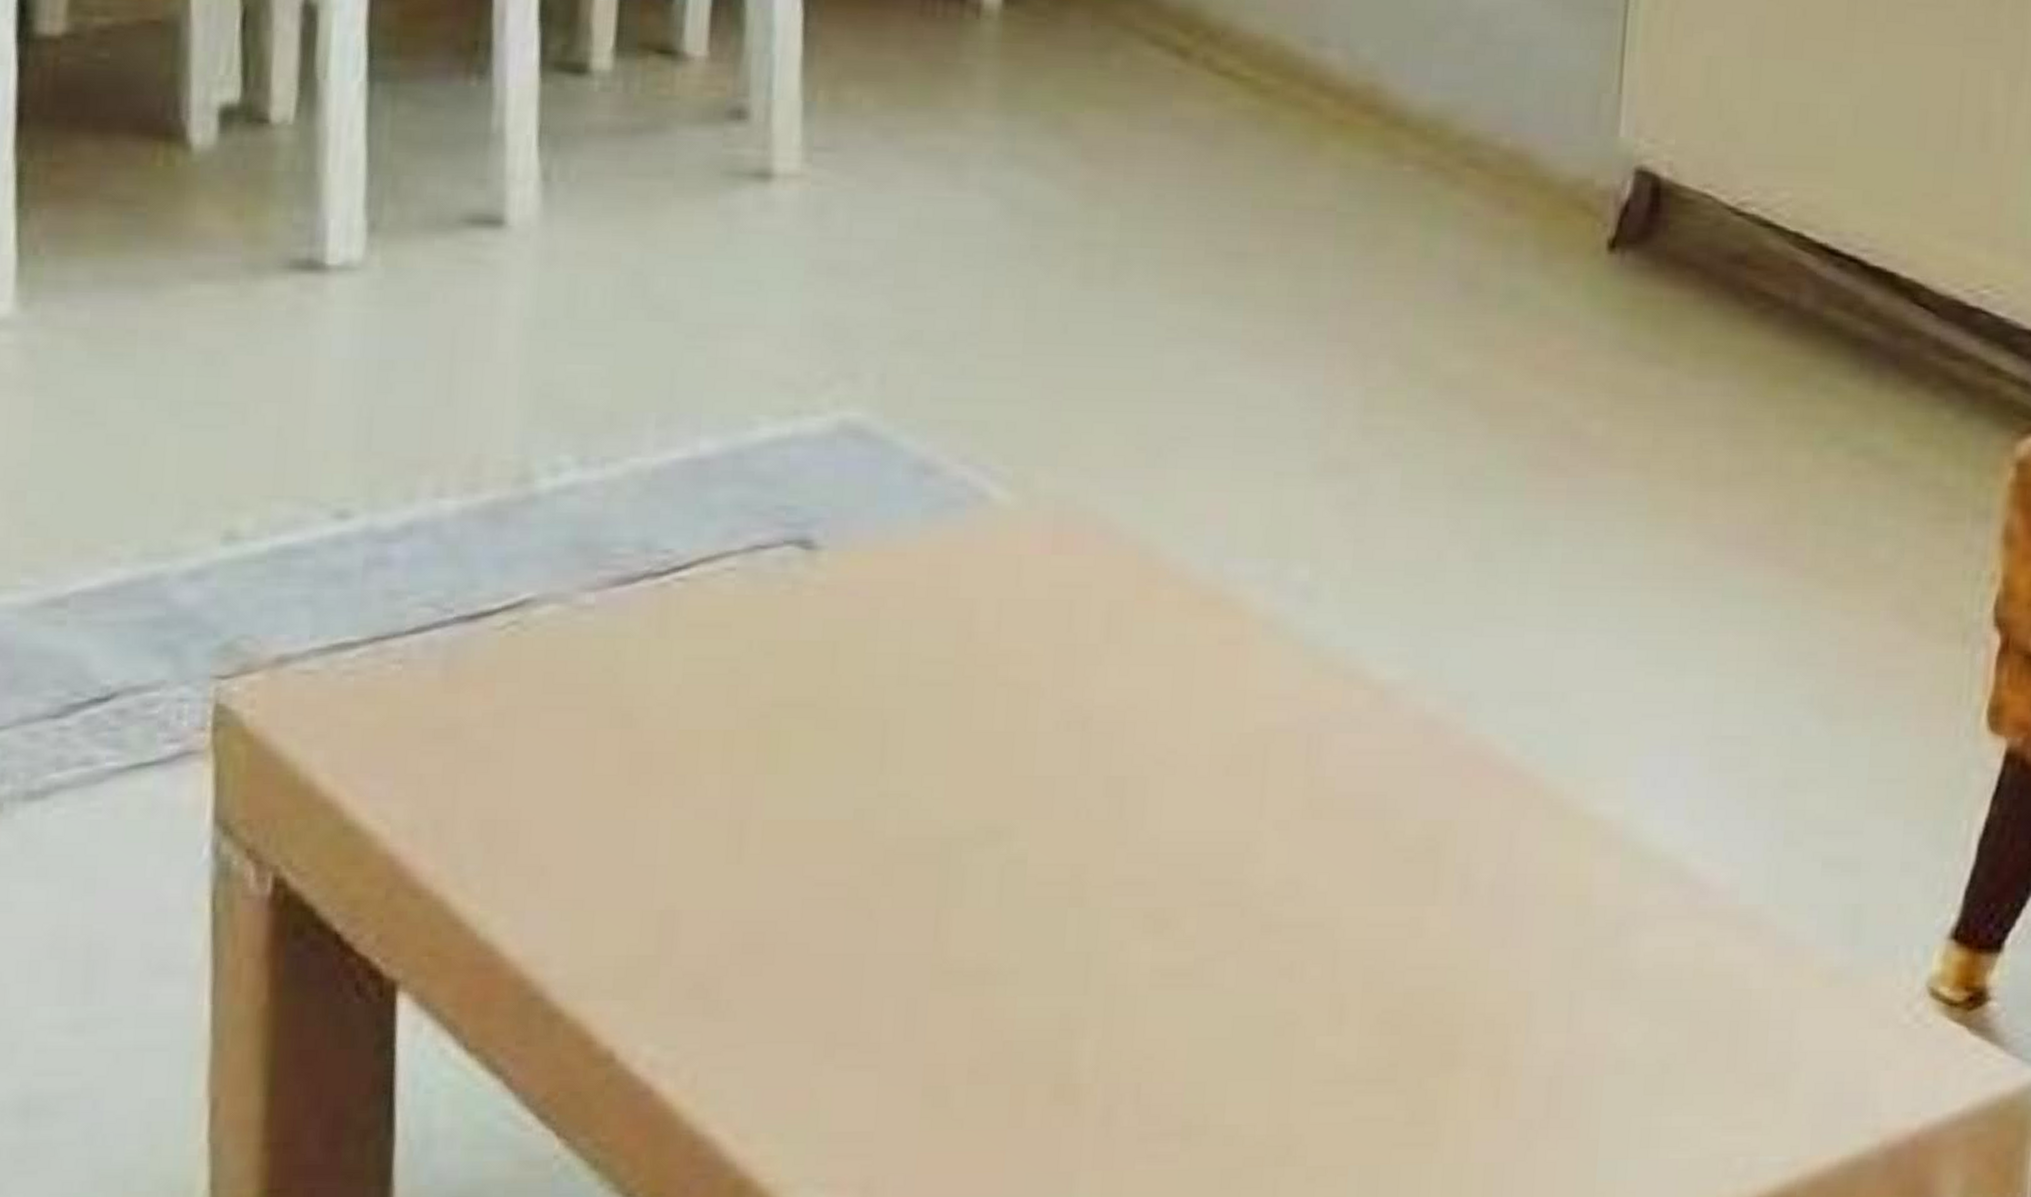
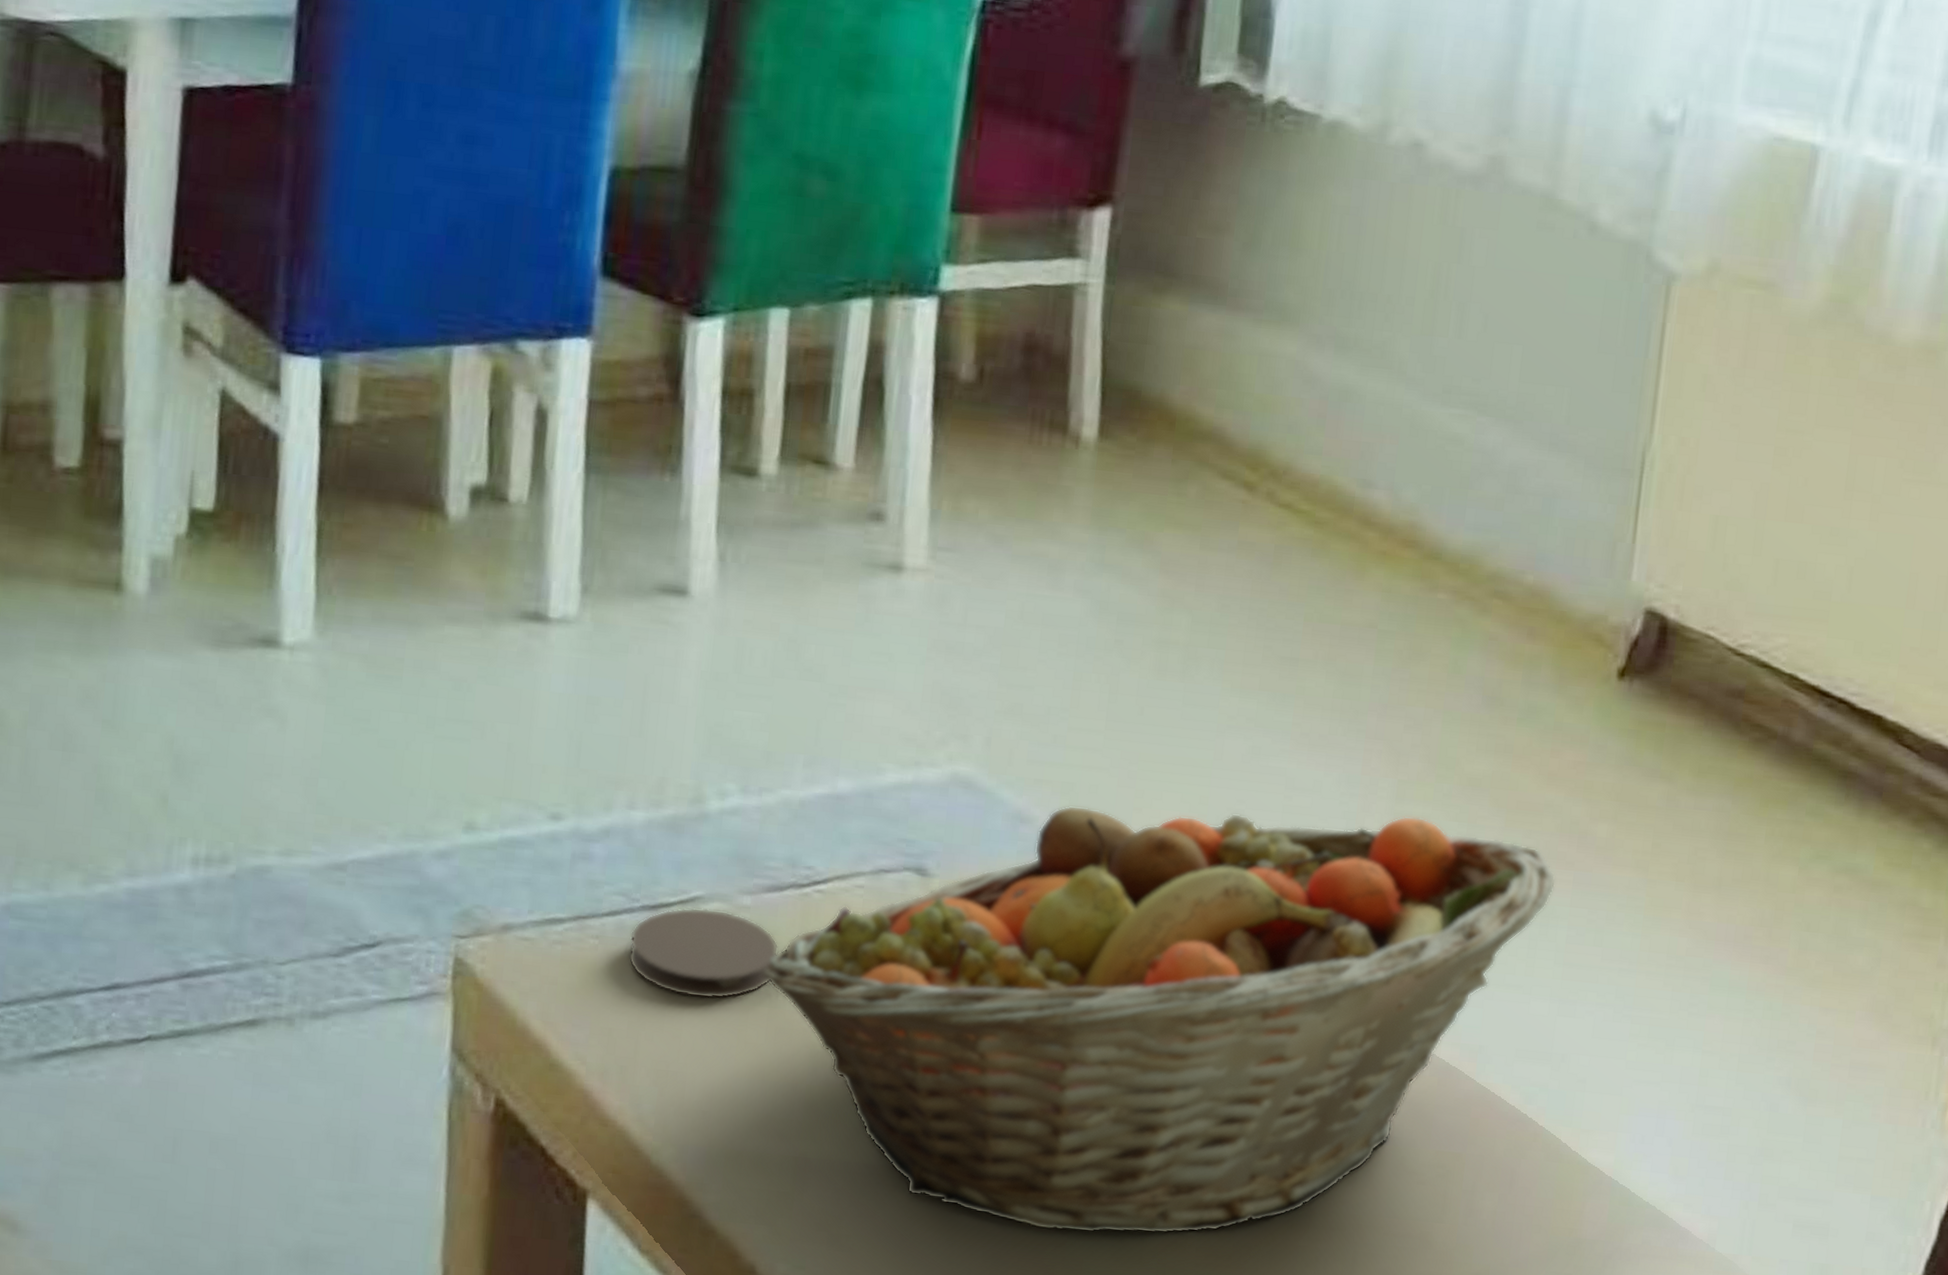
coaster: none [441,613,632,726] -> present [628,907,779,999]
fruit basket: none [612,429,1548,966] -> present [762,805,1556,1234]

